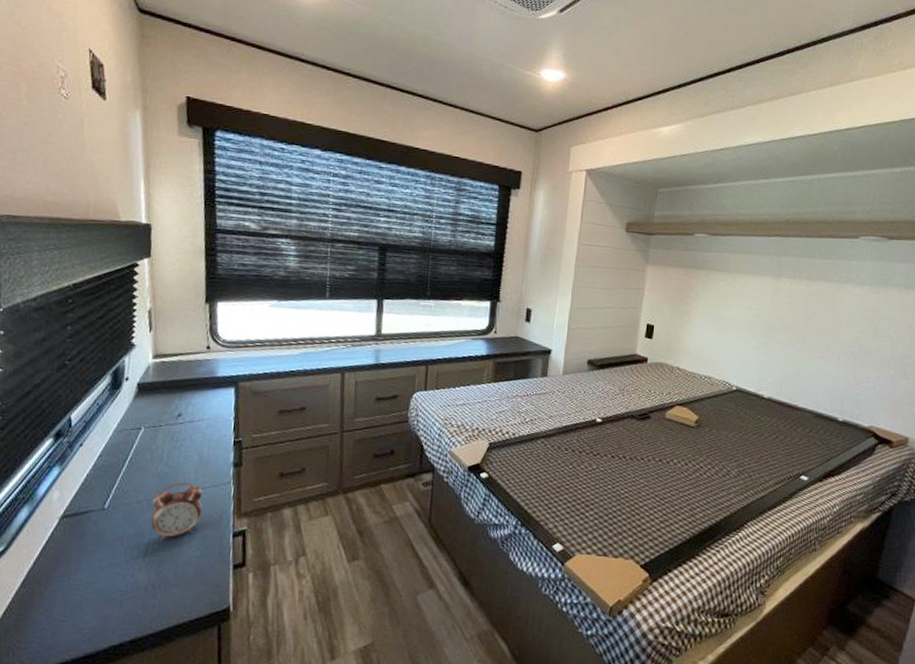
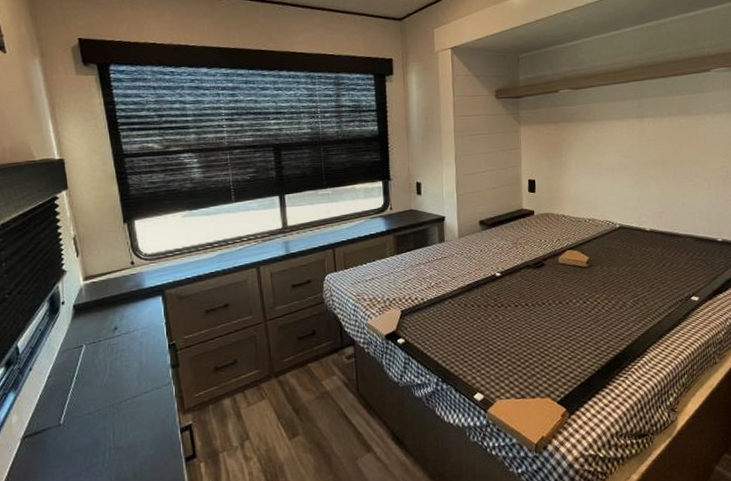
alarm clock: present [151,482,203,541] -> none [102,388,149,446]

